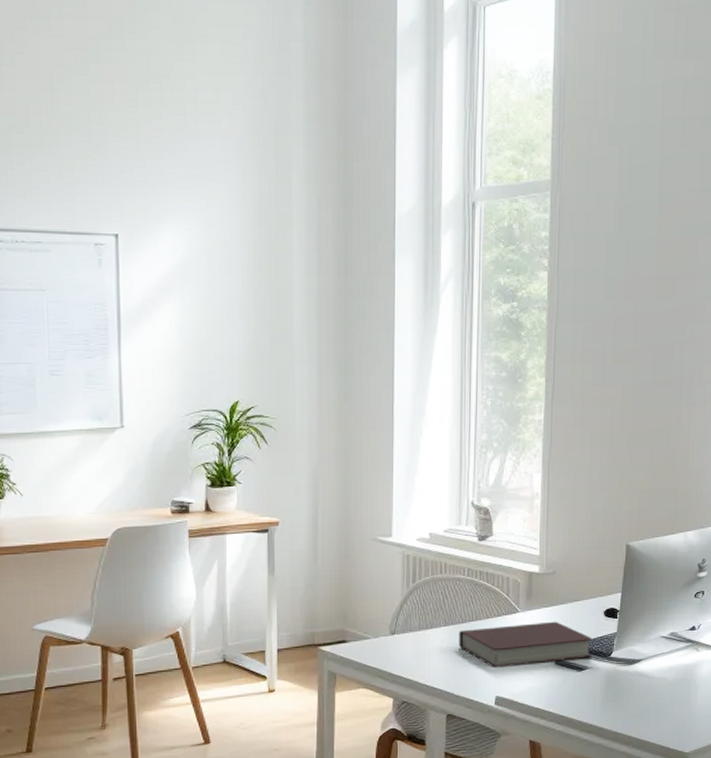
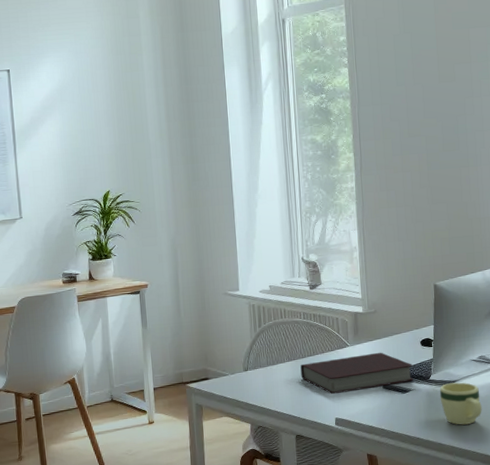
mug: none [620,662,668,712] -> present [439,382,482,425]

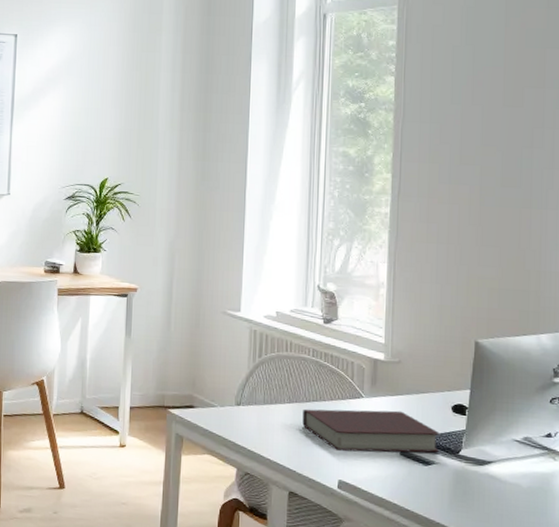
mug: present [439,382,482,425] -> none [470,463,522,518]

